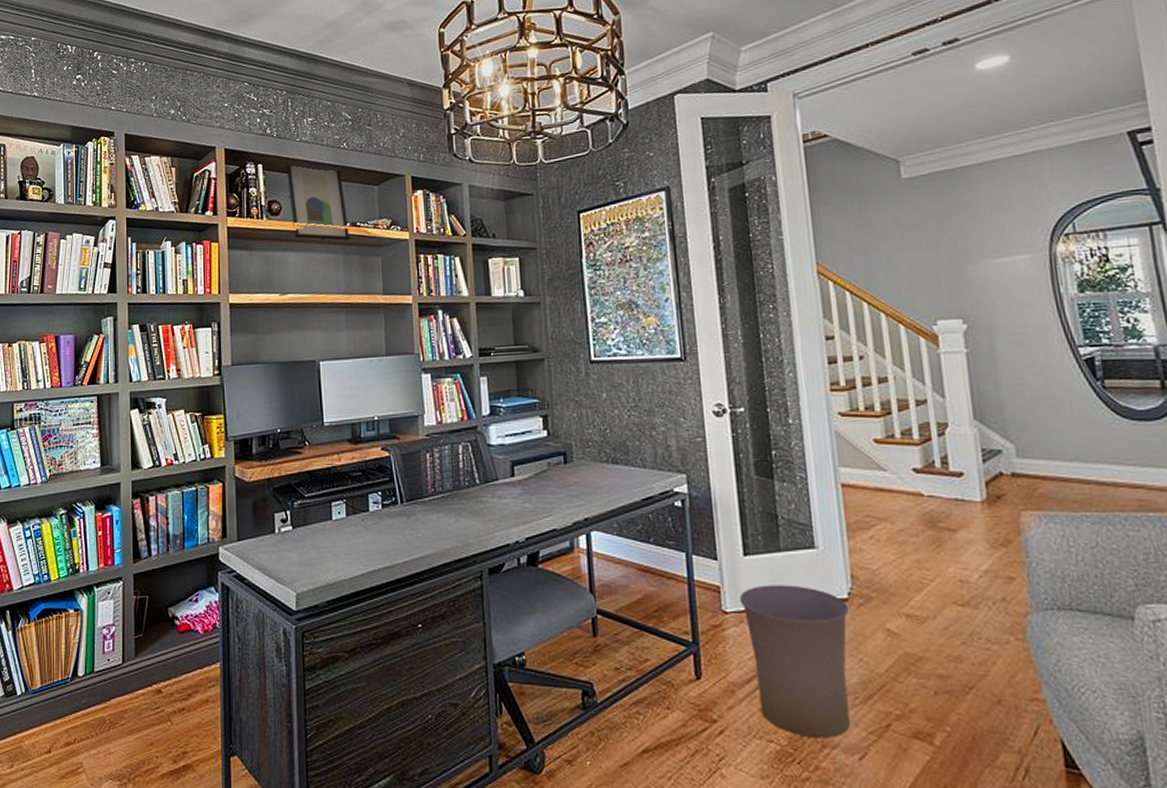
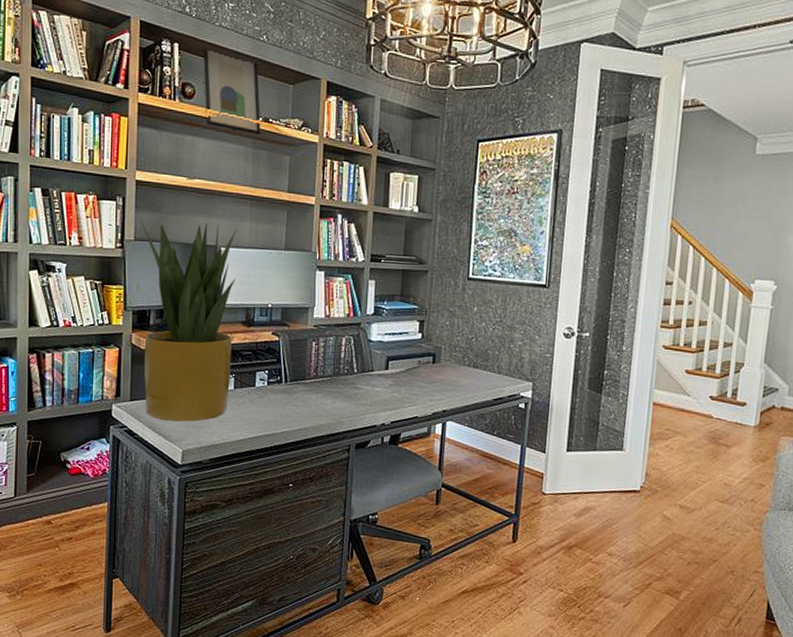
planter: none [237,337,342,560] -> present [141,221,238,422]
waste bin: present [739,585,850,739] -> none [557,475,639,591]

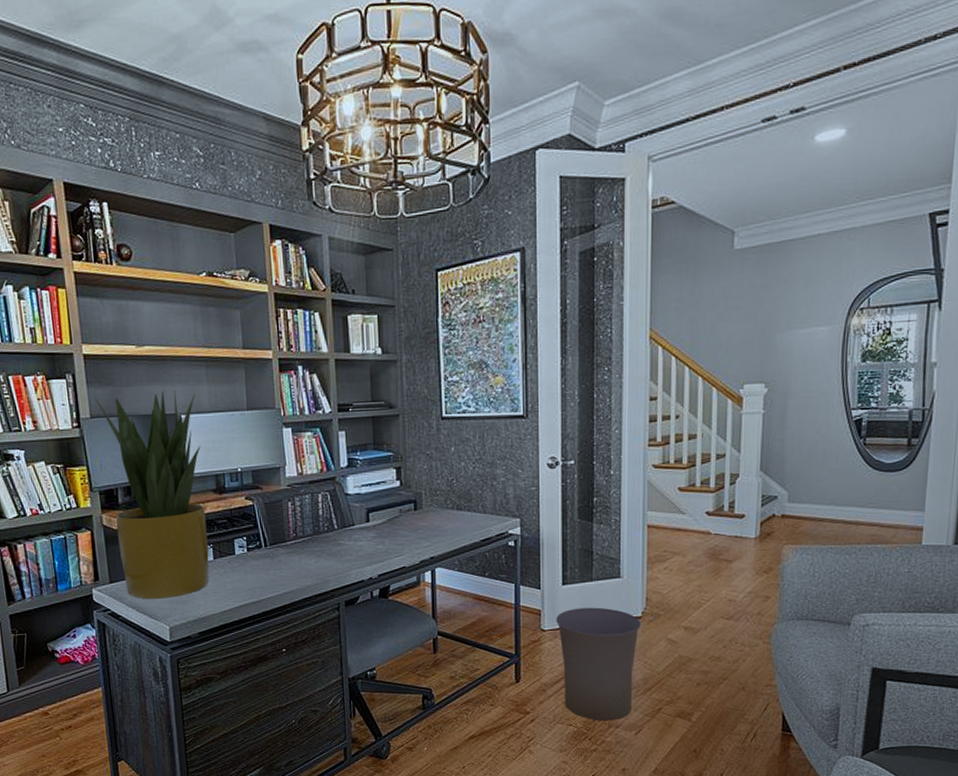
picture frame: present [203,46,261,134] -> none [133,202,207,291]
waste bin: none [557,475,639,591] -> present [556,607,641,721]

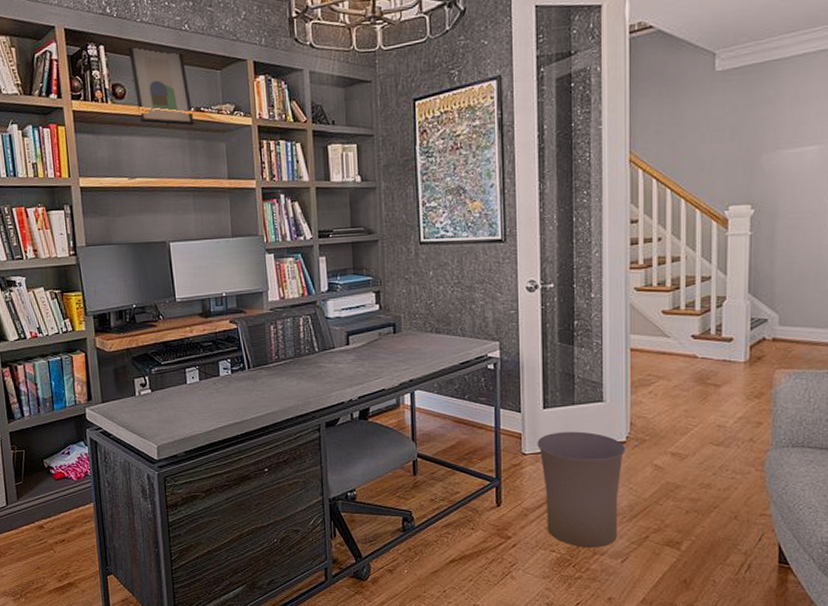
planter: present [95,390,210,599] -> none [90,219,196,419]
picture frame: none [133,202,207,291] -> present [127,45,194,126]

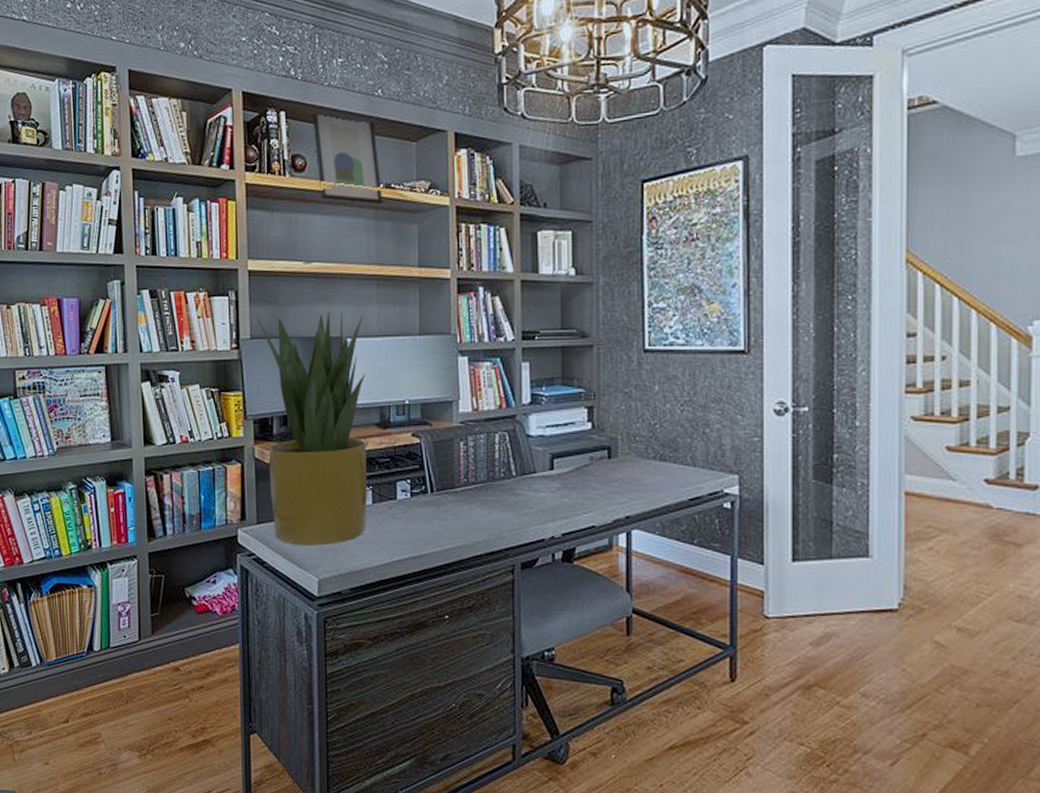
planter: none [90,219,196,419] -> present [257,311,368,546]
waste bin: present [537,431,625,548] -> none [784,592,897,744]

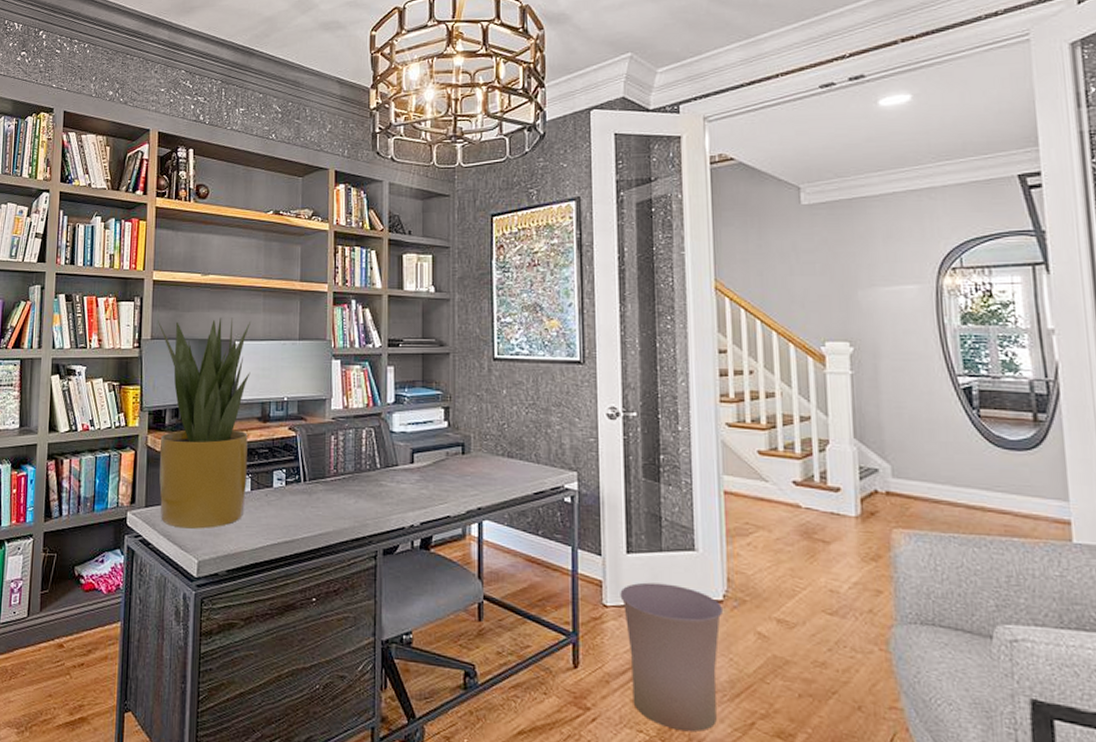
picture frame: present [312,111,383,204] -> none [216,149,272,227]
waste bin: none [784,592,897,744] -> present [620,582,722,732]

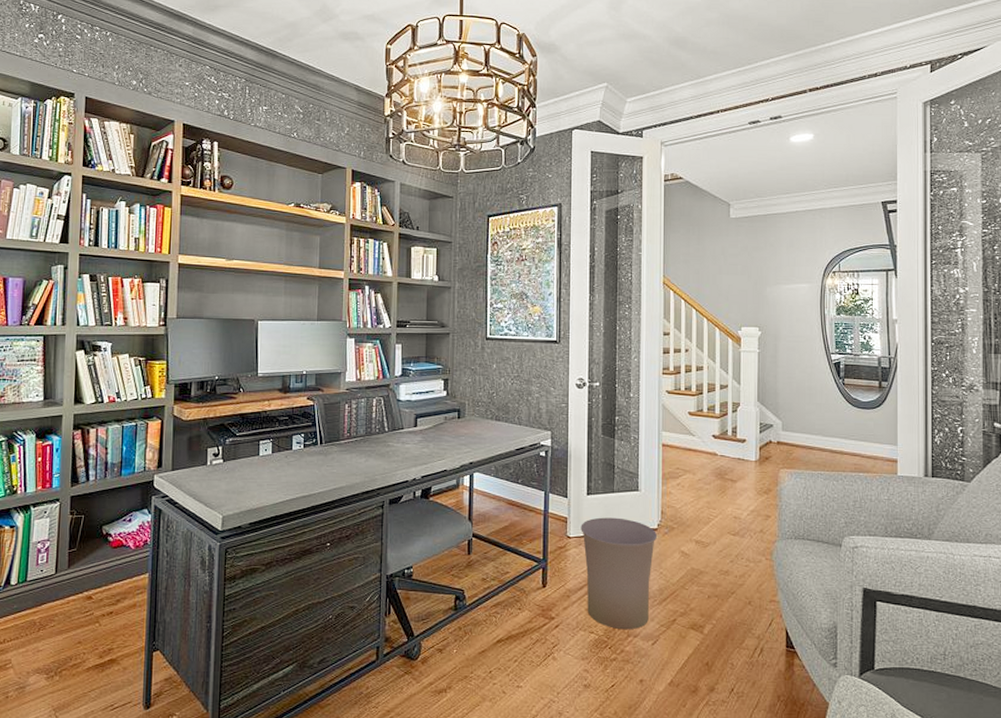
planter: present [158,318,252,529] -> none [183,299,274,488]

